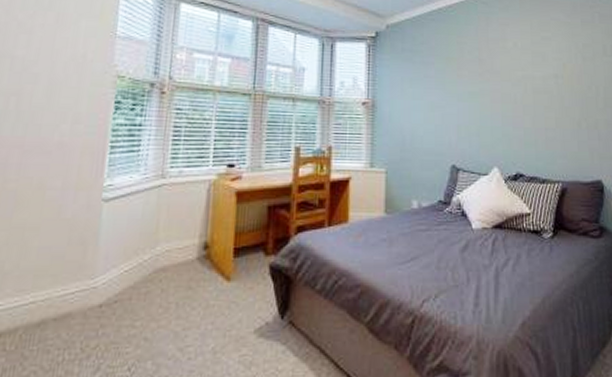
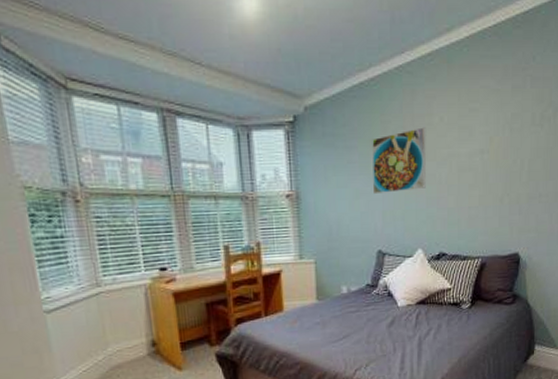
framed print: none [448,50,501,109] -> present [372,127,427,195]

